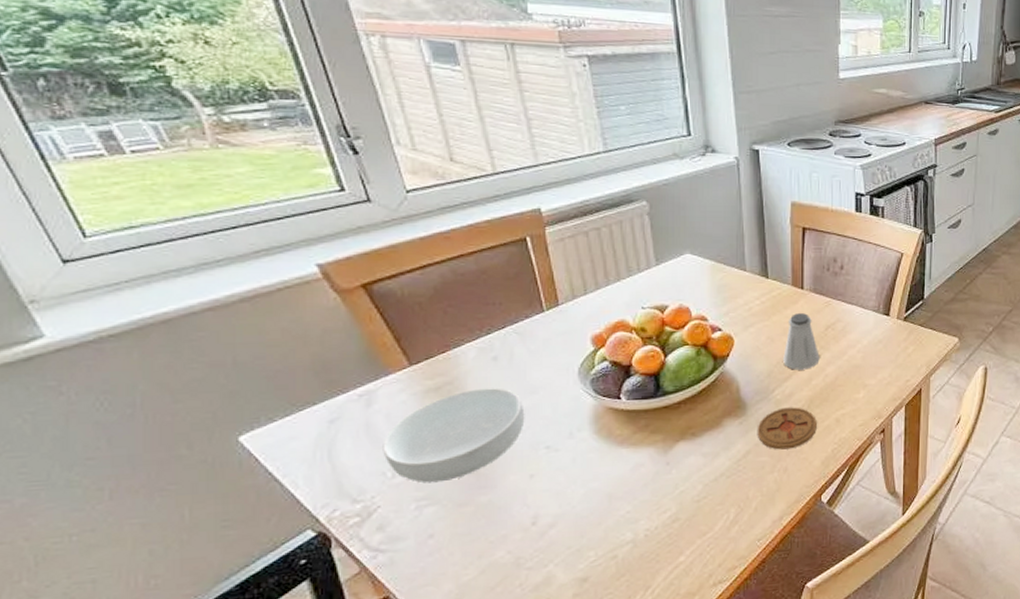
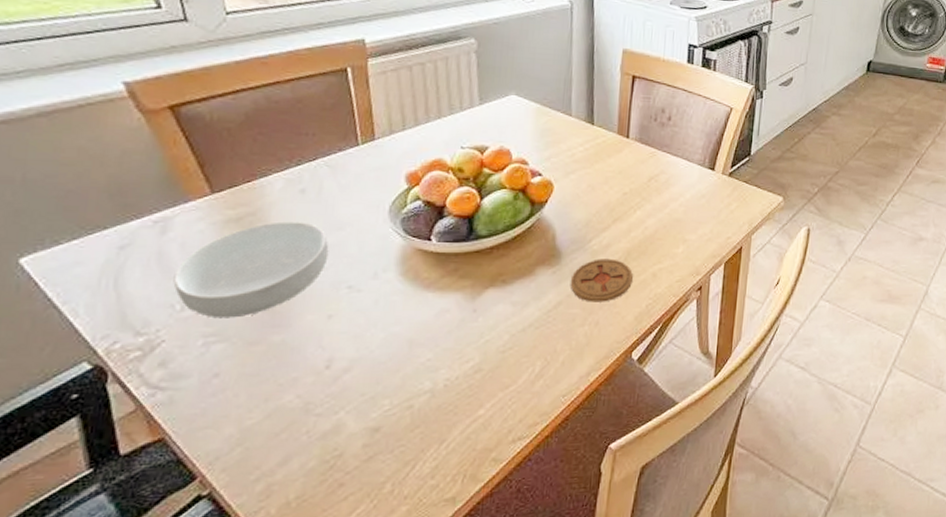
saltshaker: present [783,312,820,370] -> none [603,161,641,221]

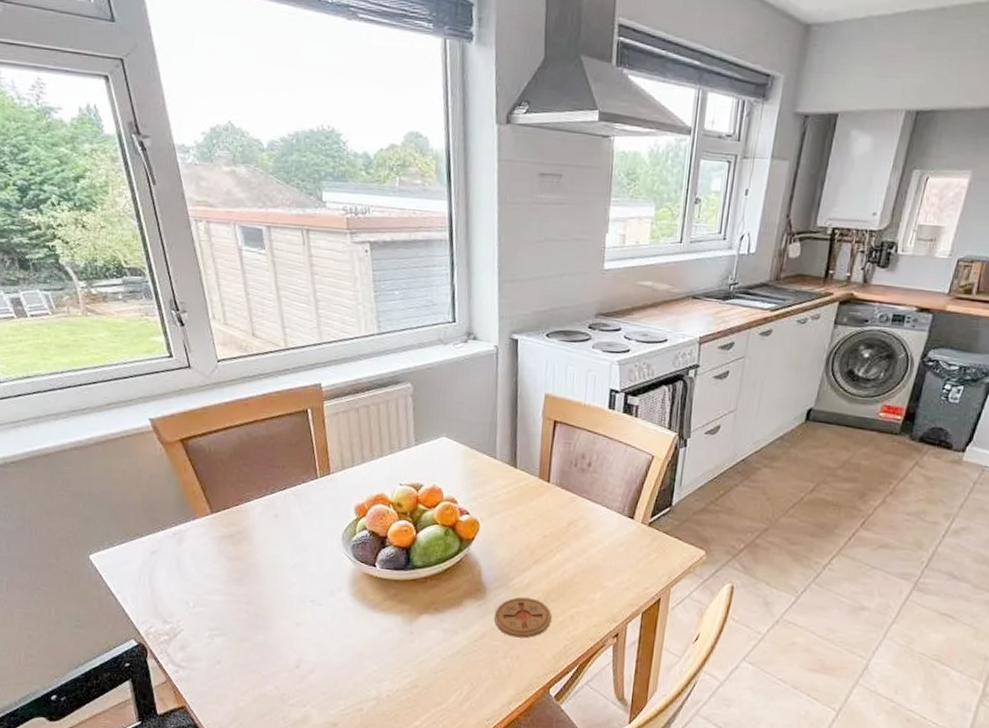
cereal bowl: present [173,221,329,319] -> none [187,540,297,618]

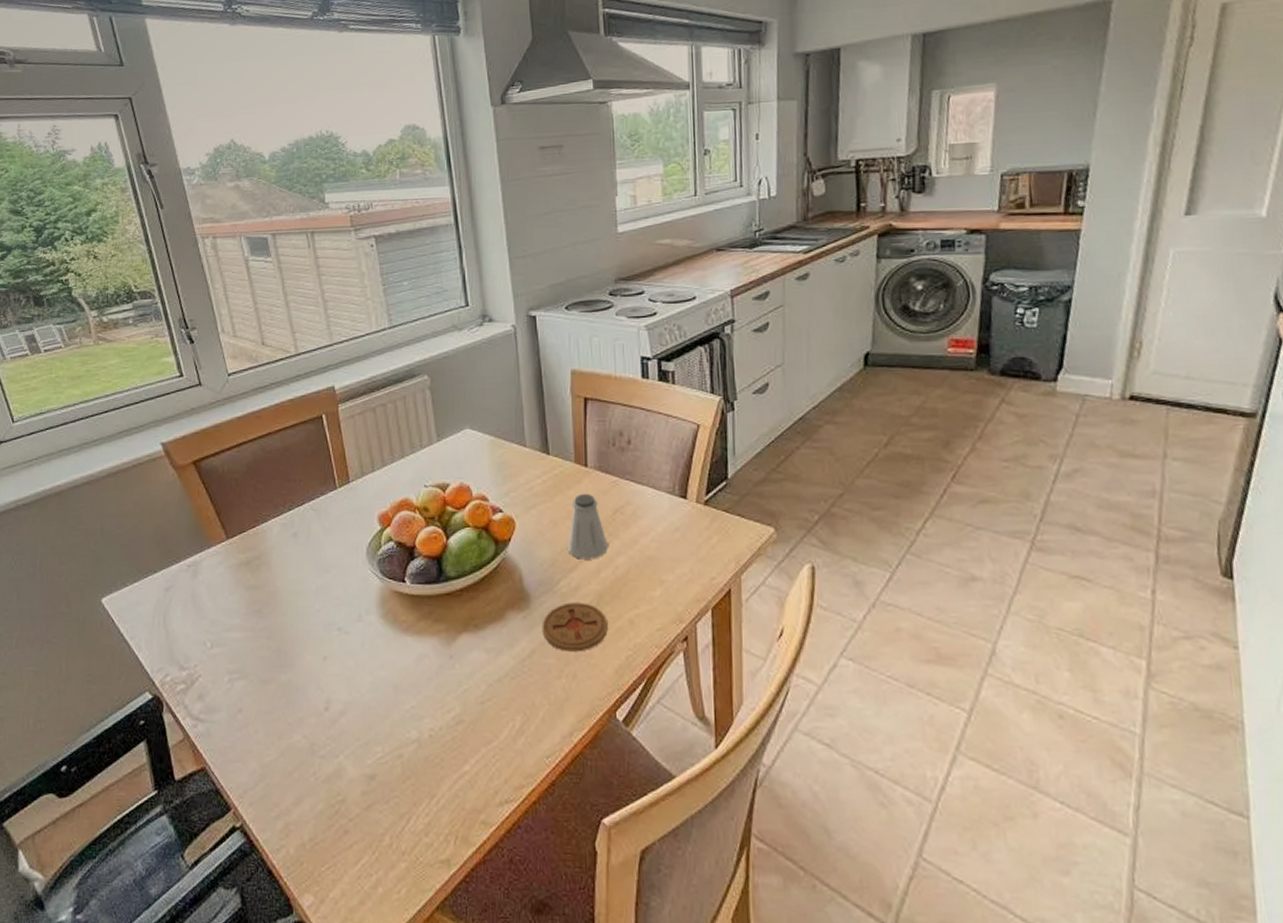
saltshaker: none [524,505,560,563] -> present [568,493,608,559]

